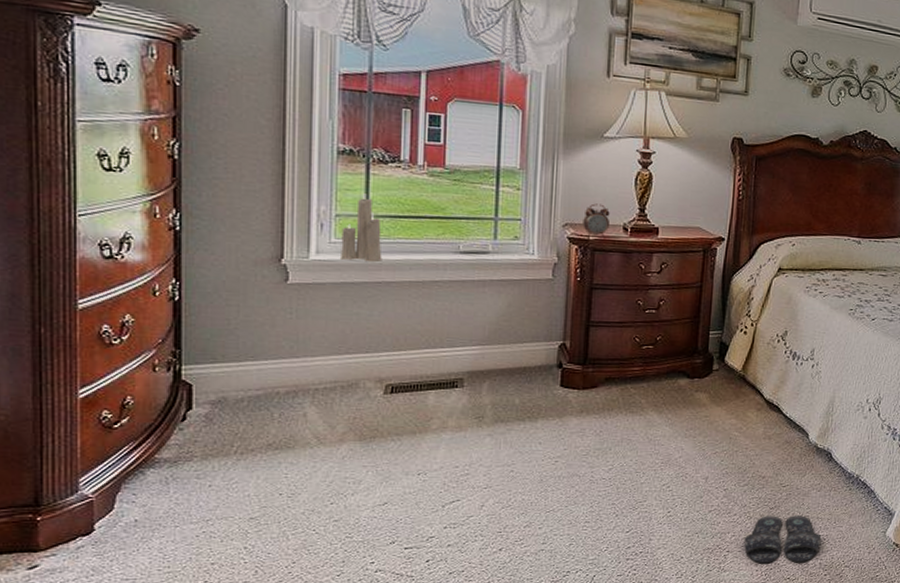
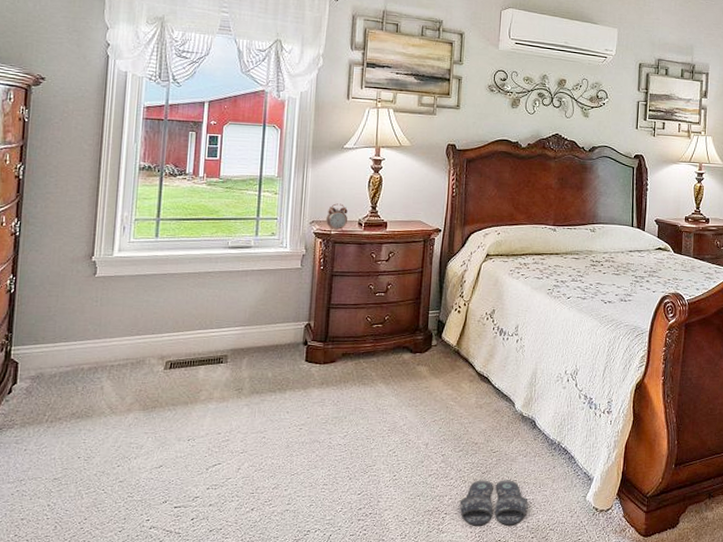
candle: present [339,193,382,263] -> none [136,201,169,258]

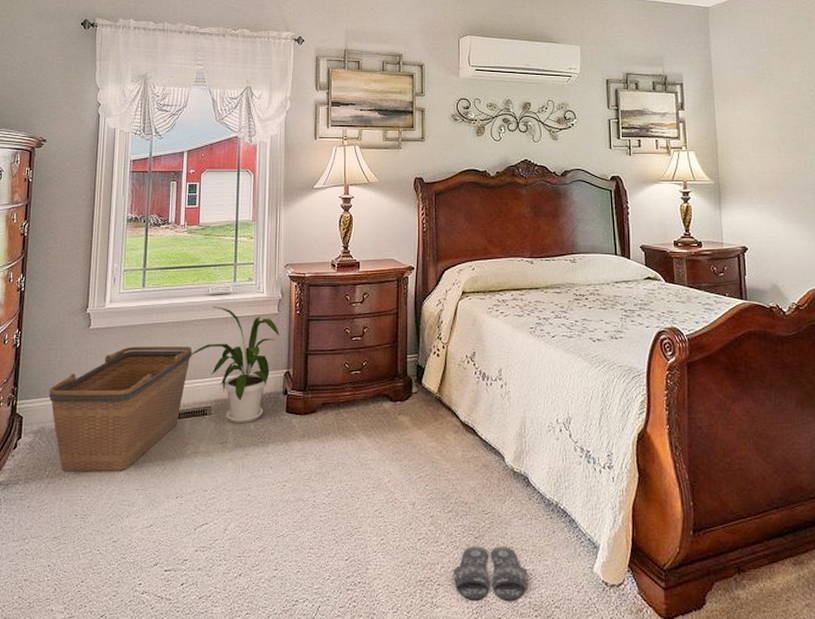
bicycle basket: none [48,295,209,417] -> present [48,346,193,472]
house plant: none [202,259,302,372] -> present [186,306,279,424]
alarm clock: present [326,203,348,232] -> none [300,245,320,274]

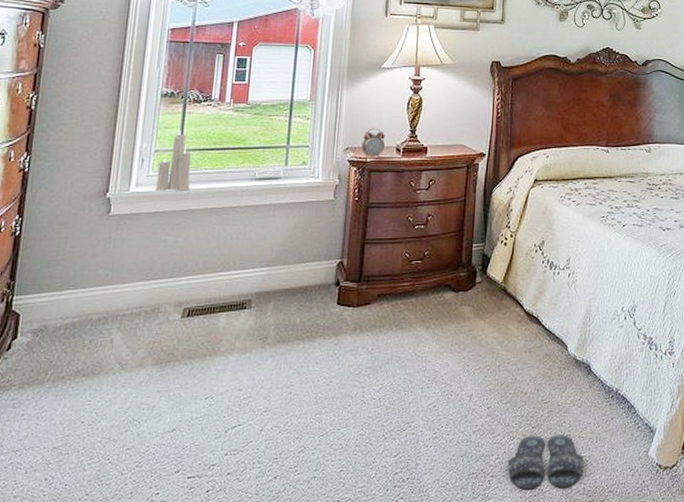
bicycle basket: present [48,346,193,472] -> none [54,235,233,375]
candle: none [125,251,155,308] -> present [154,130,191,192]
house plant: present [186,306,279,424] -> none [225,192,334,318]
alarm clock: none [300,245,320,274] -> present [361,128,385,159]

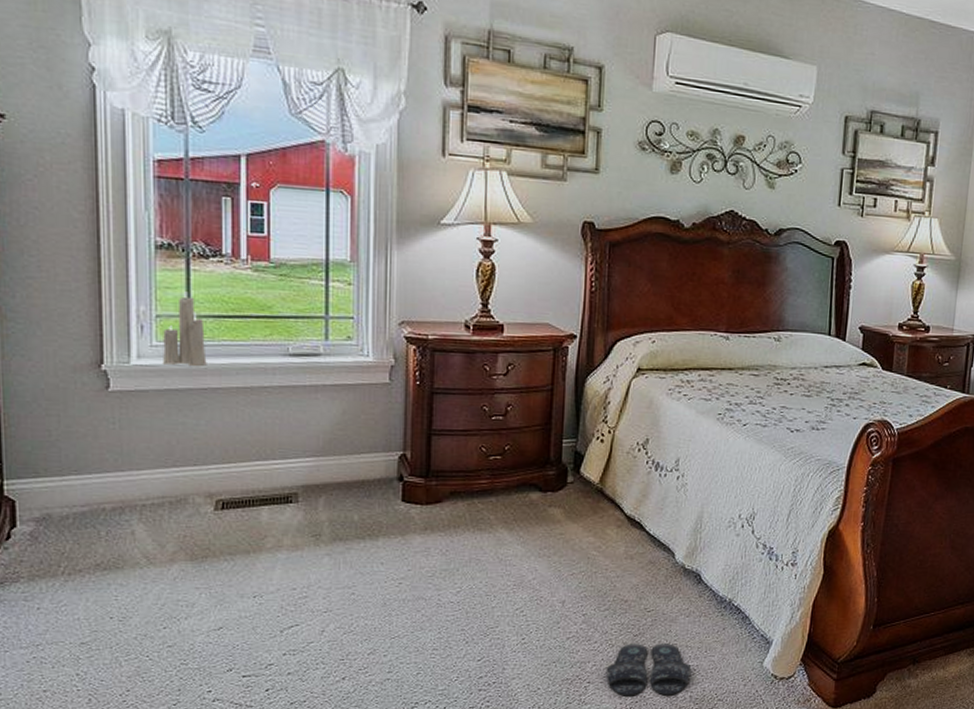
alarm clock: present [361,128,385,159] -> none [420,298,450,336]

